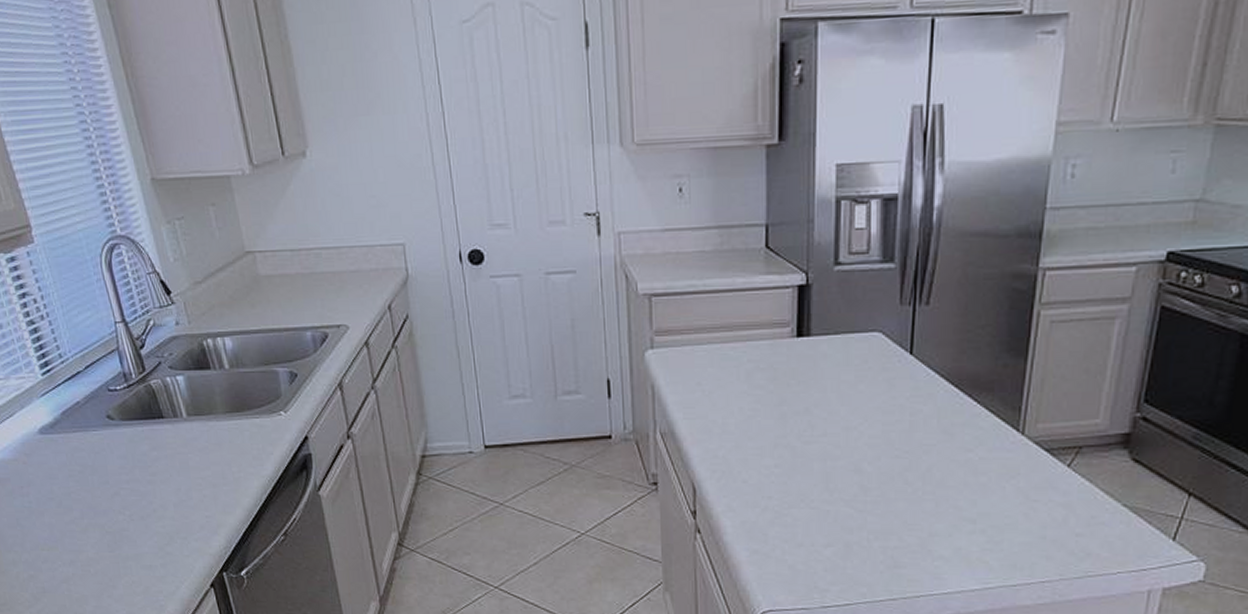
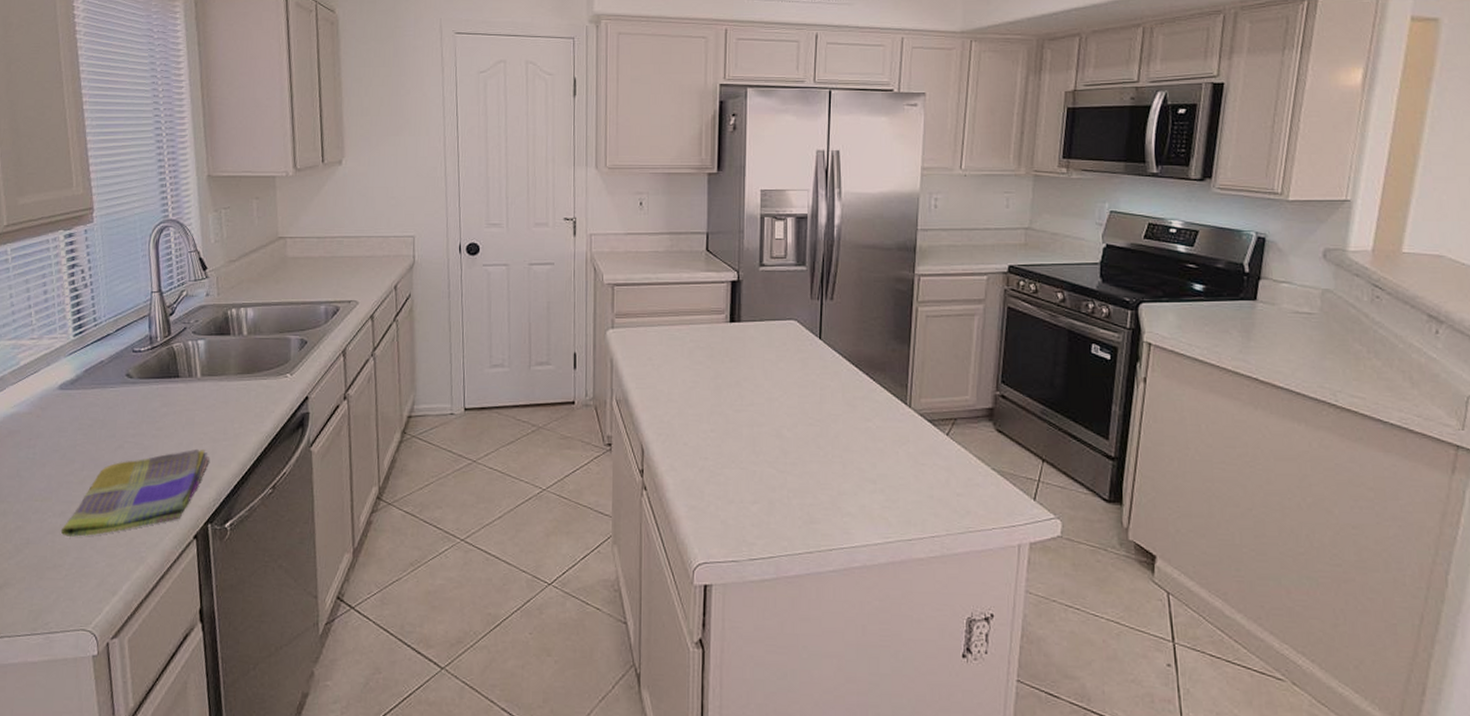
dish towel: none [74,494,212,586] -> present [60,448,209,537]

